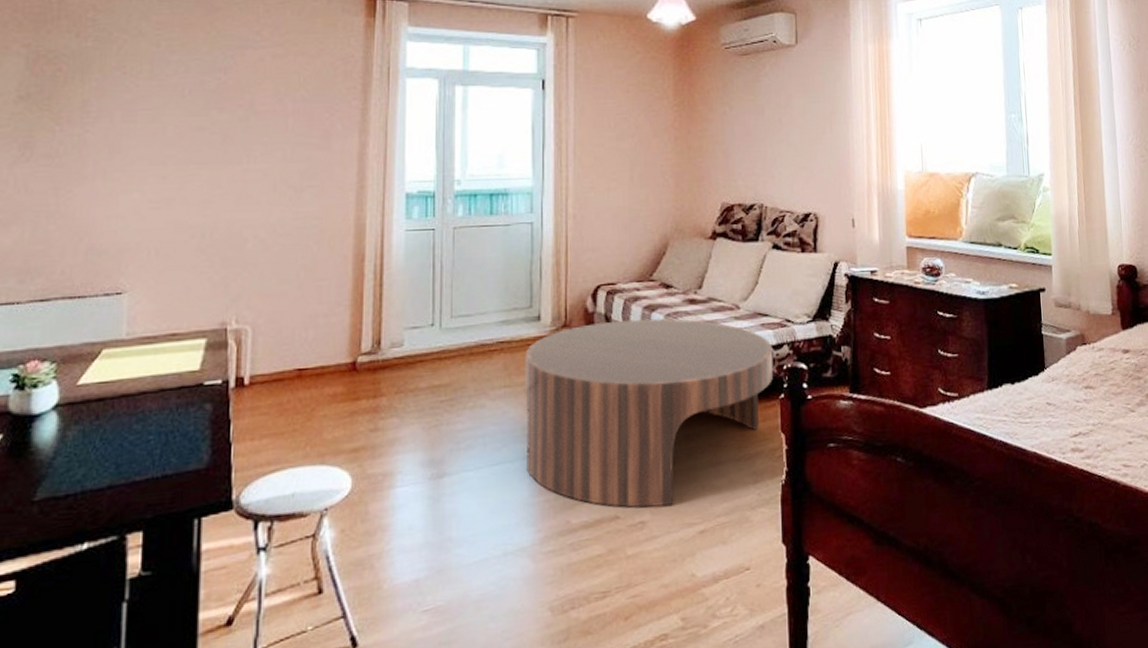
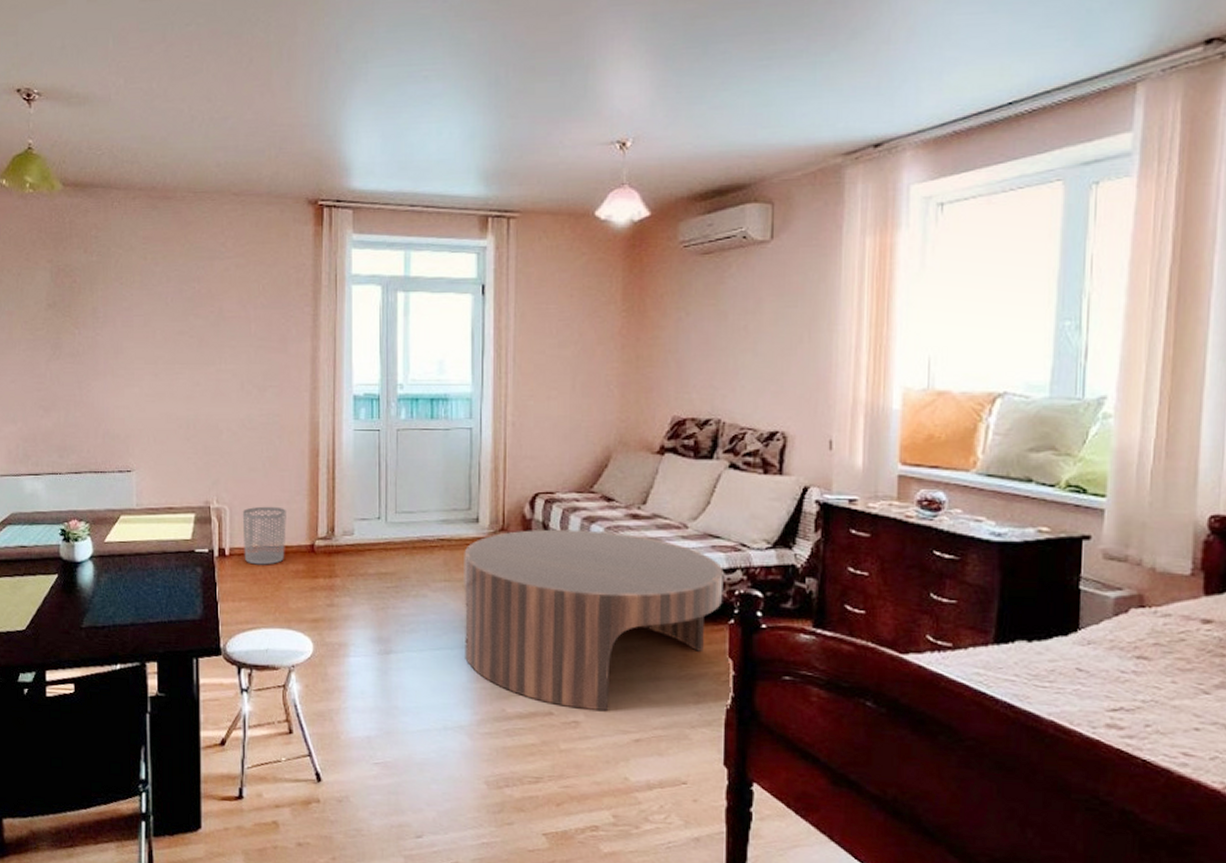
waste bin: none [268,321,324,393] -> present [242,506,286,565]

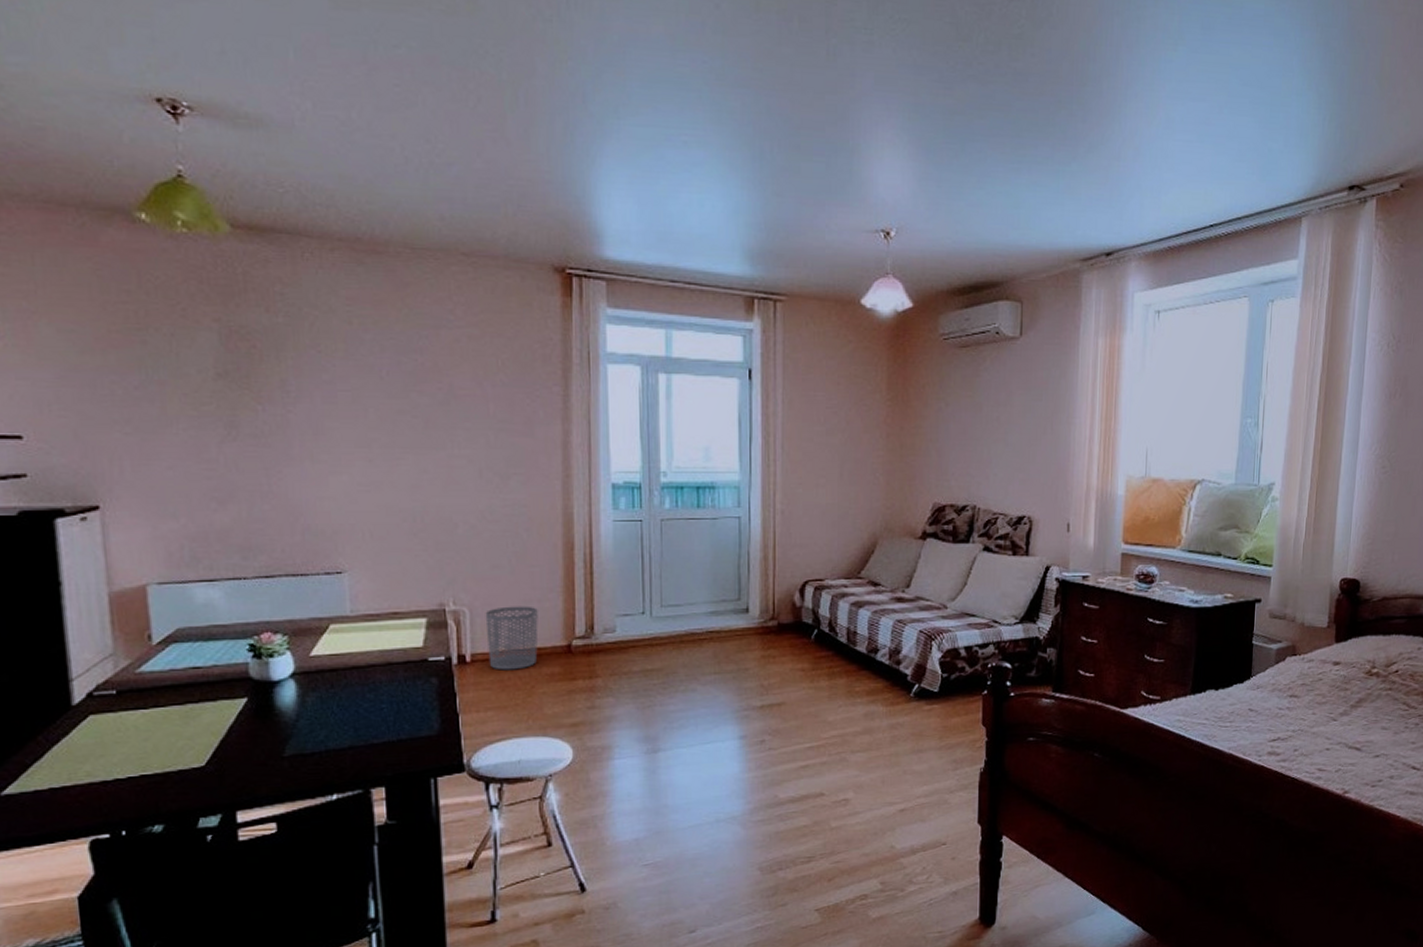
coffee table: present [464,529,724,712] -> none [734,615,978,787]

